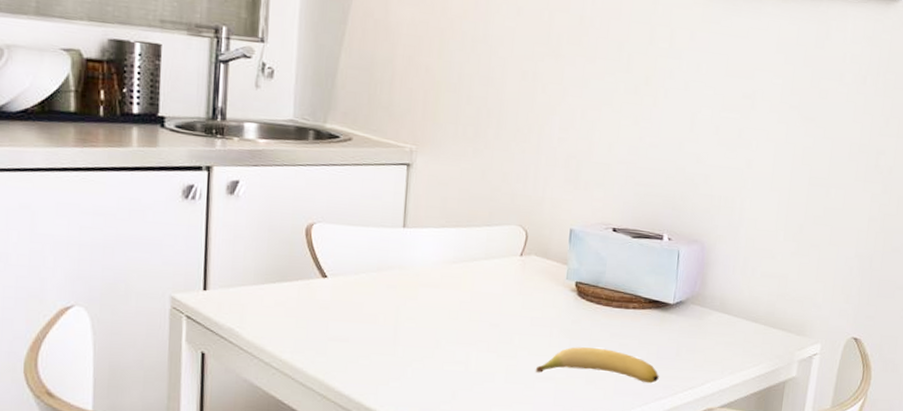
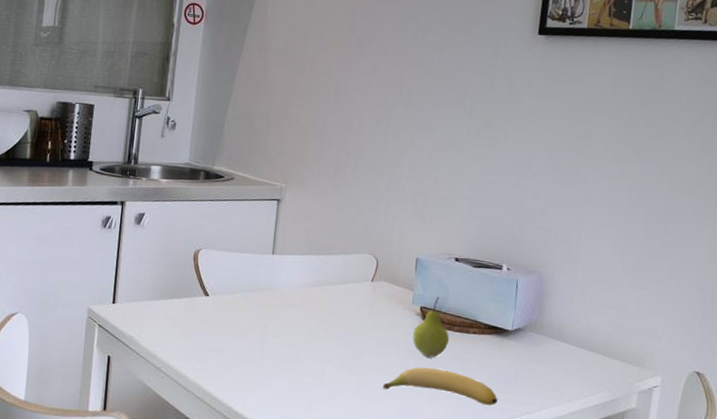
fruit: none [568,271,608,336] -> present [413,297,450,357]

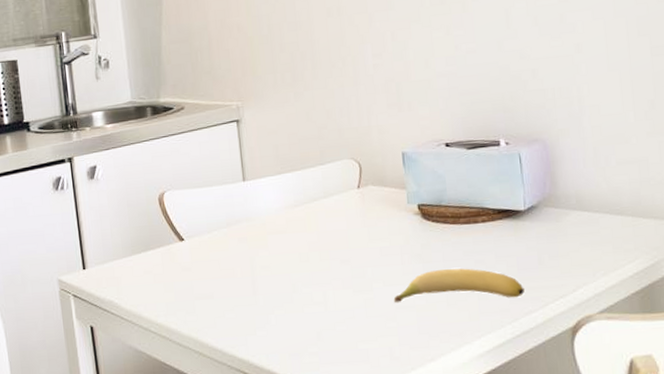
fruit: present [413,297,450,357] -> none [415,190,457,258]

